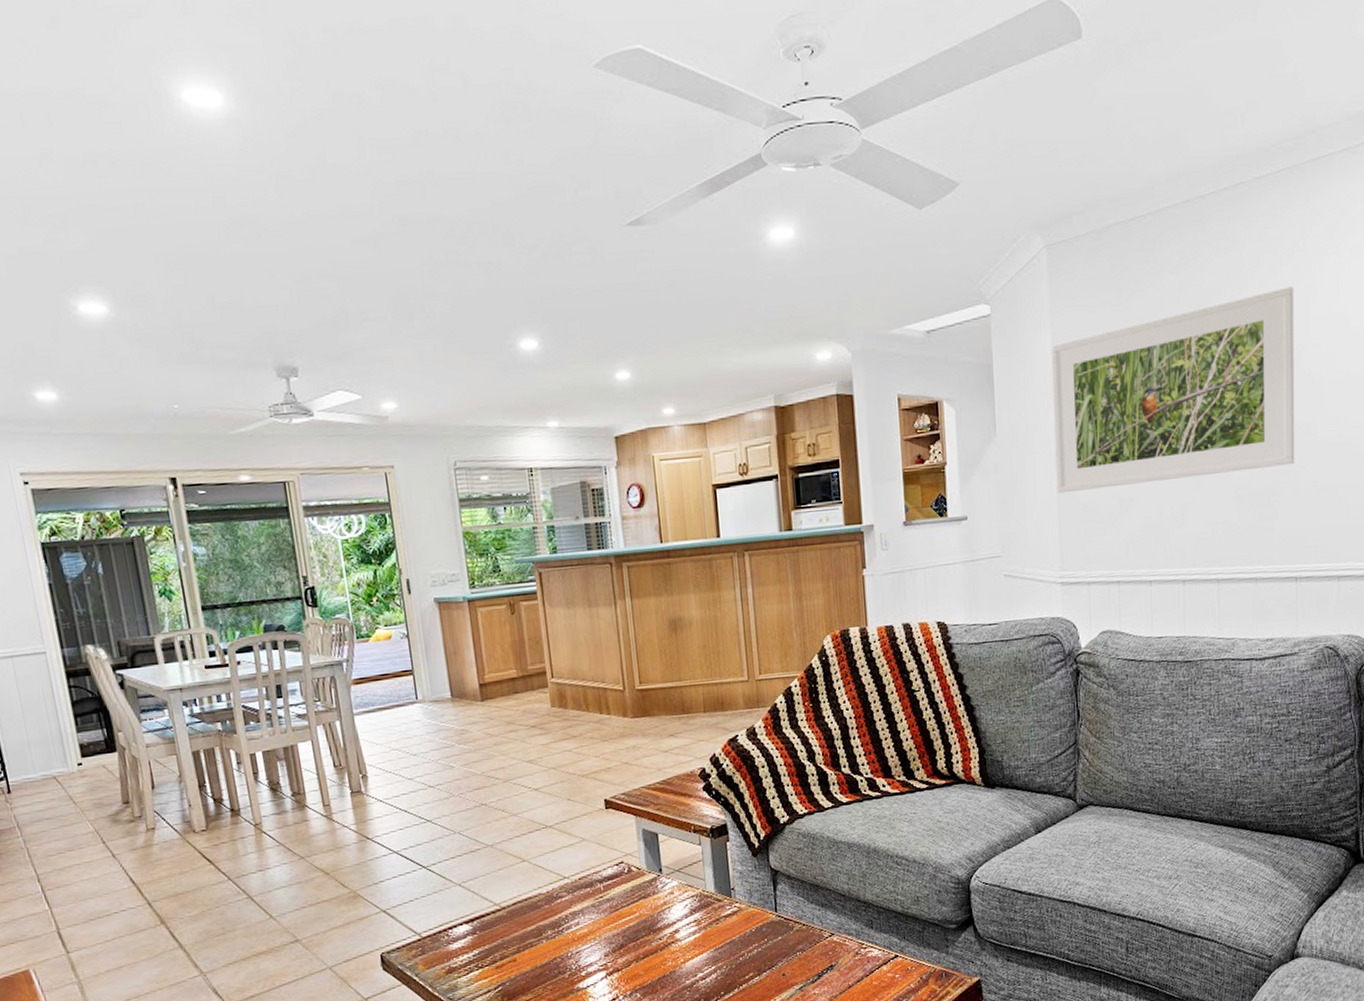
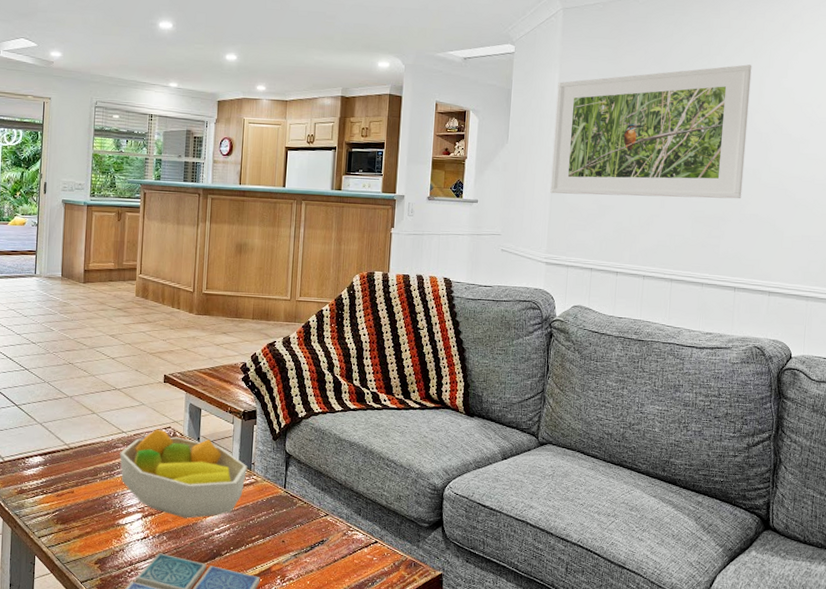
fruit bowl: none [565,866,727,968] -> present [120,429,248,519]

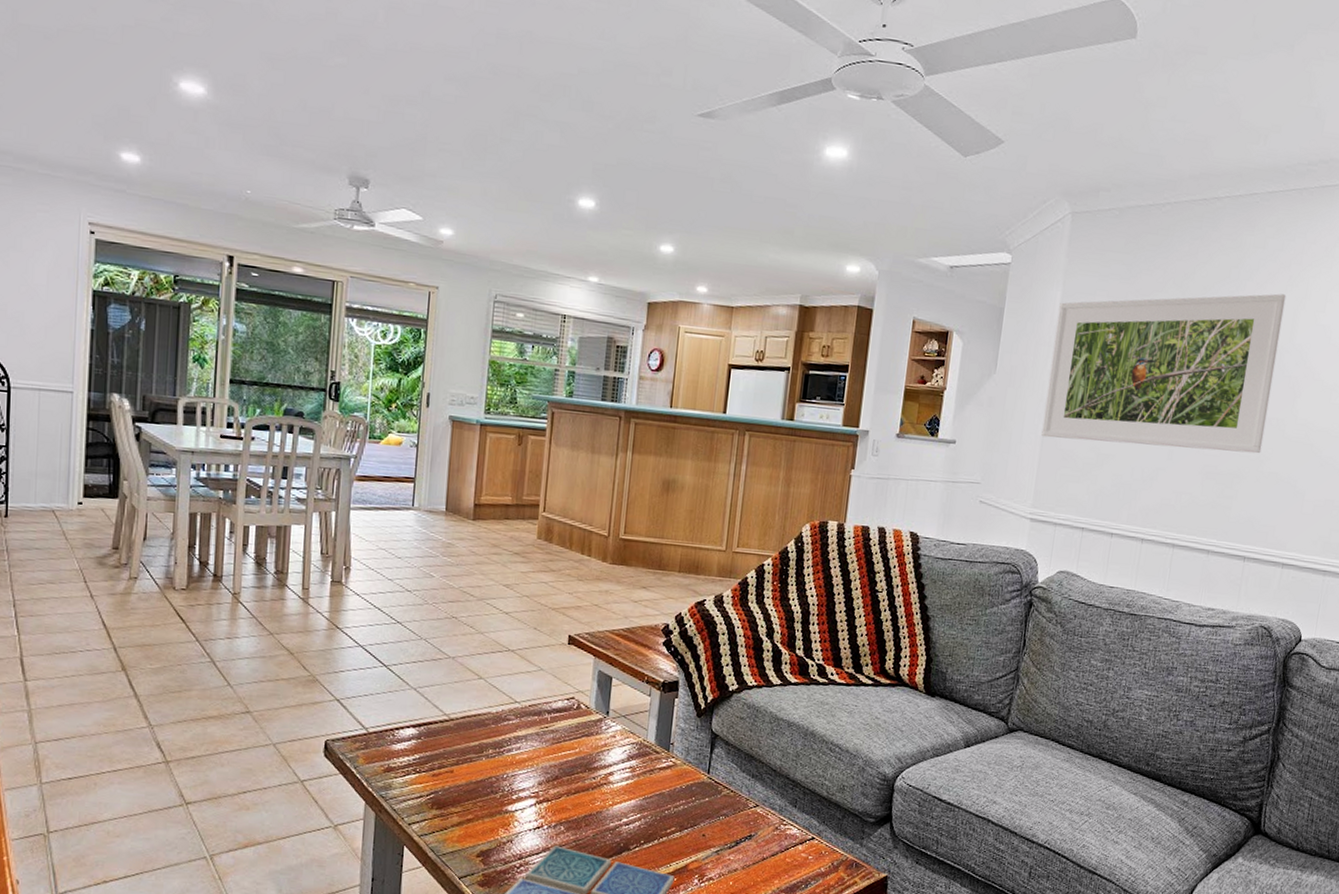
fruit bowl: present [120,429,248,519] -> none [511,699,666,806]

